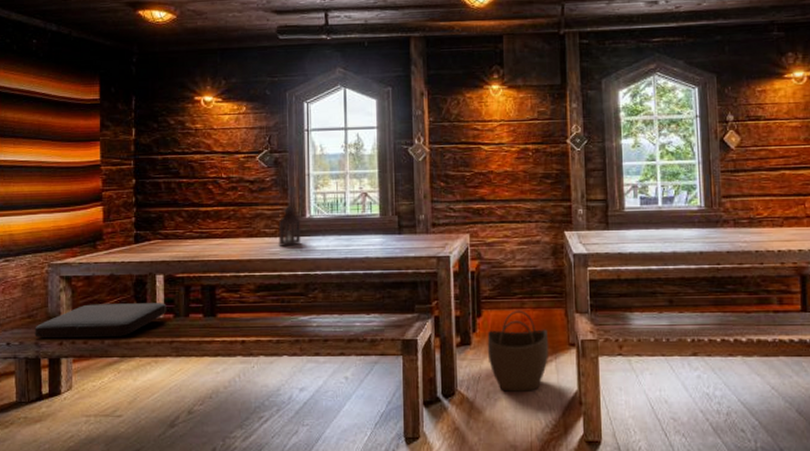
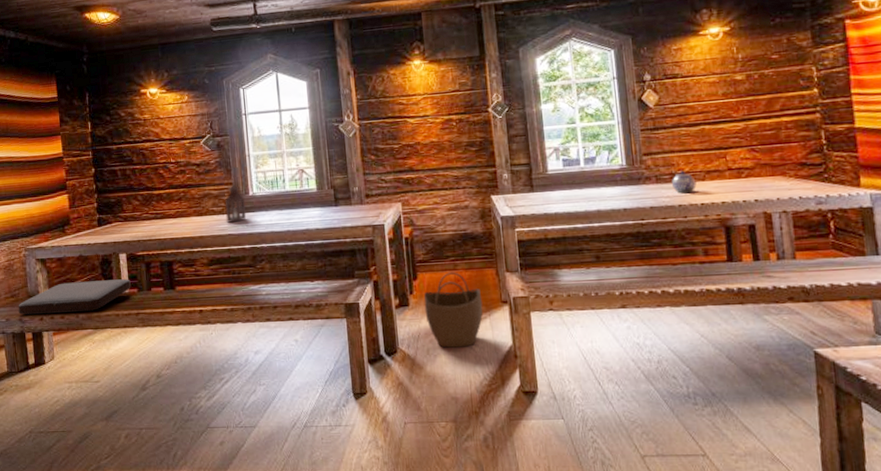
teapot: none [749,214,774,239] -> present [671,170,697,194]

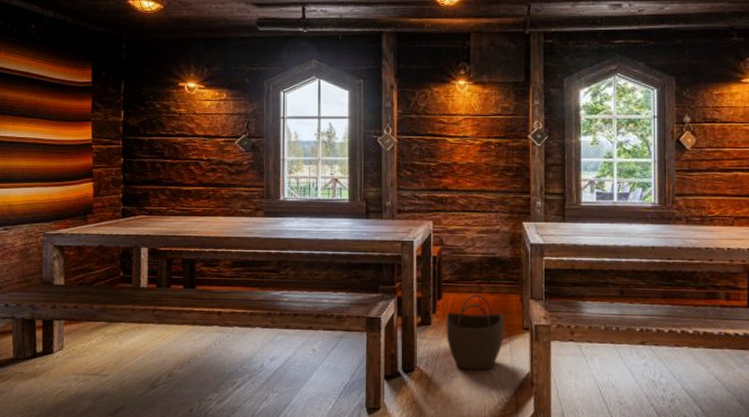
cushion: present [18,279,131,315] -> none [30,272,150,303]
lantern: present [224,181,247,223] -> none [254,184,275,226]
teapot: present [671,170,697,194] -> none [700,213,725,237]

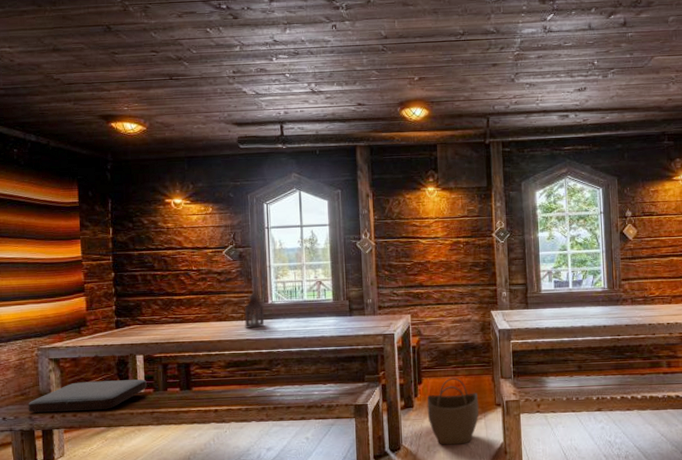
cushion: none [30,272,150,303] -> present [28,379,147,413]
lantern: none [254,184,275,226] -> present [244,290,265,328]

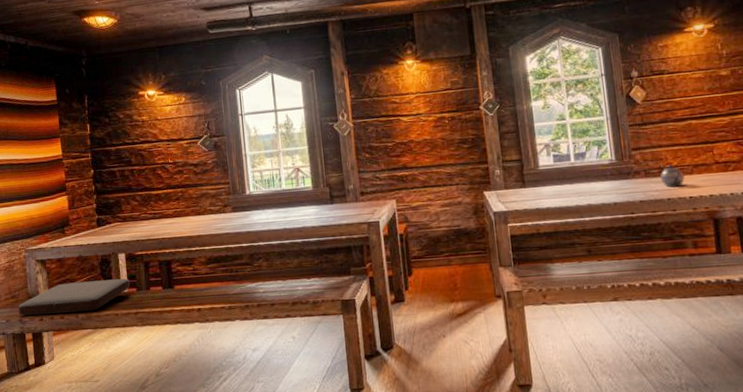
lantern: present [244,290,265,328] -> none [222,180,244,222]
woven basket: present [427,377,479,445] -> none [419,267,478,343]
teapot: none [643,294,664,314] -> present [659,164,685,187]

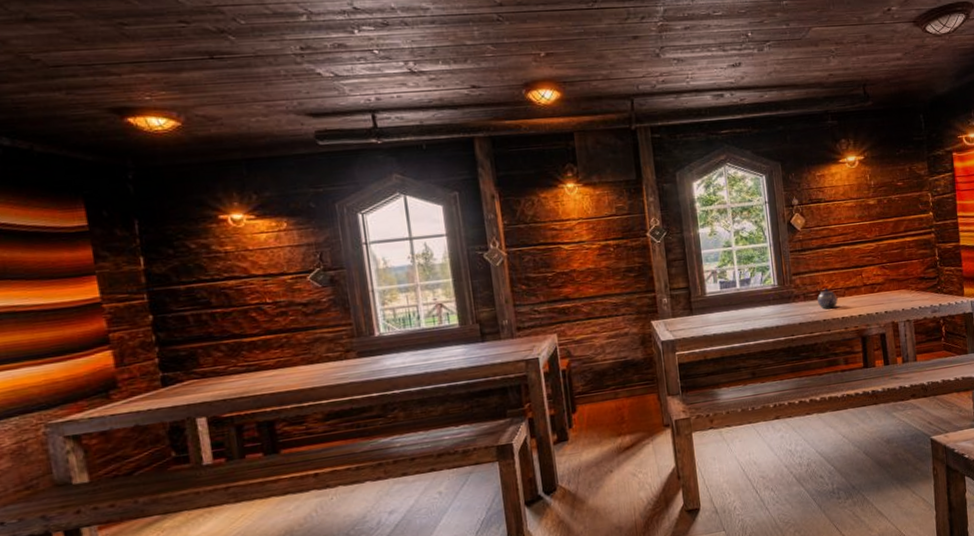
cushion: present [18,278,130,316] -> none [37,447,216,510]

